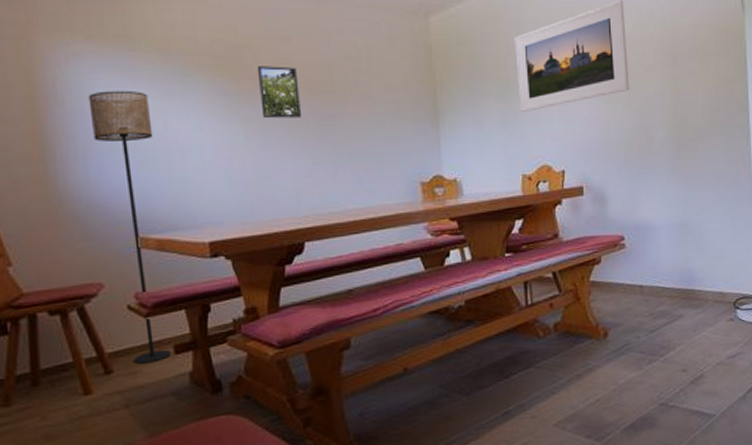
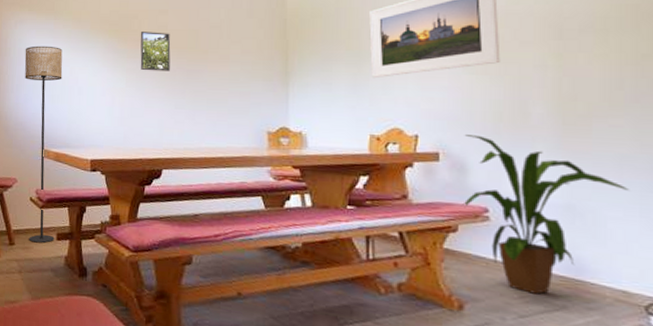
house plant: none [604,165,723,310] -> present [462,135,629,294]

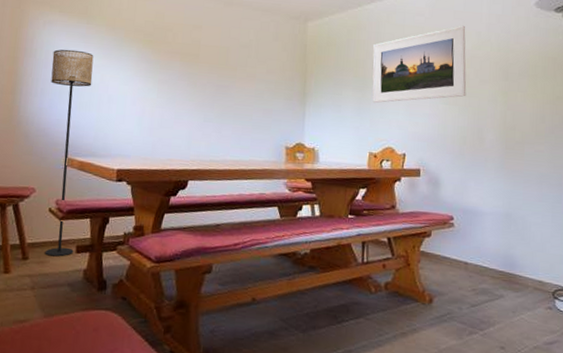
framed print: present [140,32,171,71] -> none [172,44,203,85]
house plant: present [462,135,629,294] -> none [435,155,546,287]

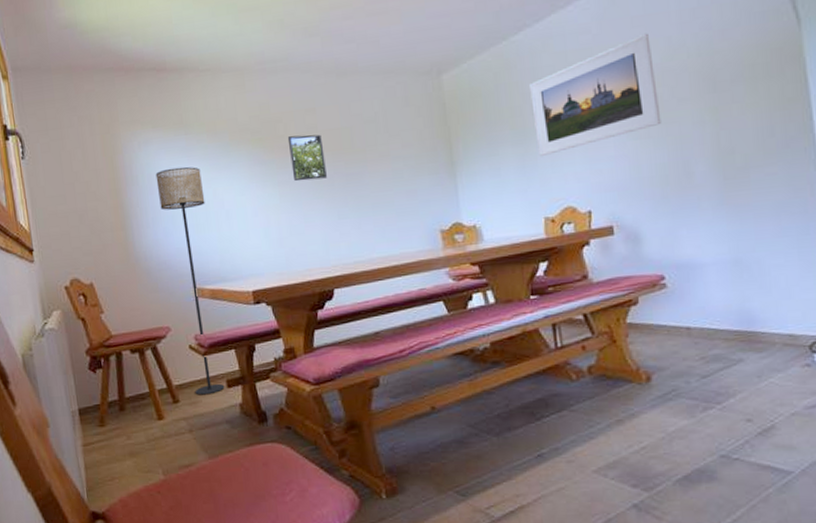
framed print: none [172,44,203,85] -> present [287,134,327,182]

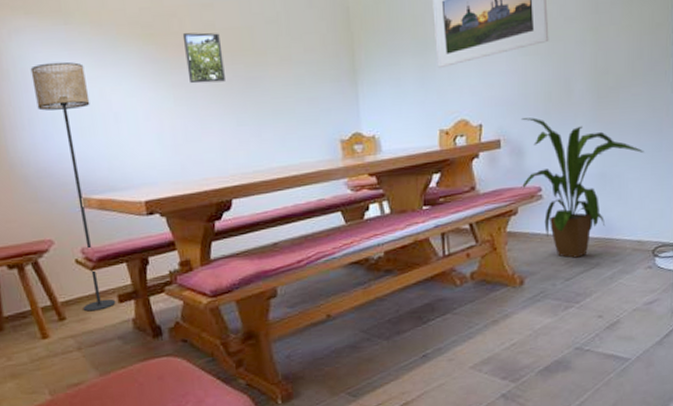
house plant: none [636,202,788,353] -> present [521,117,644,258]

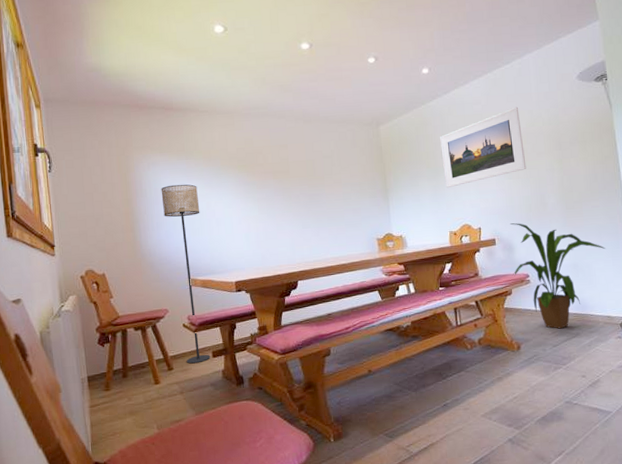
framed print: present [182,32,225,84] -> none [265,164,295,199]

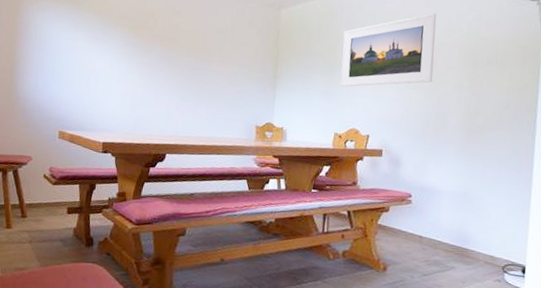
floor lamp: present [161,184,211,364] -> none [40,33,83,217]
house plant: present [510,223,606,329] -> none [394,137,504,259]

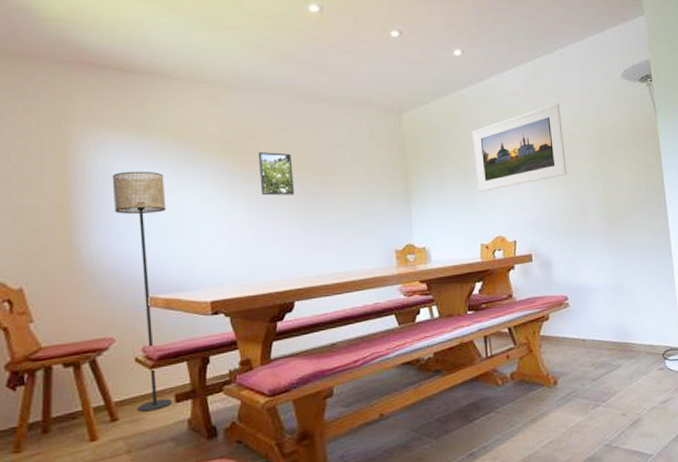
floor lamp: none [40,33,83,217] -> present [112,171,173,412]
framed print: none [153,29,182,68] -> present [258,152,294,196]

